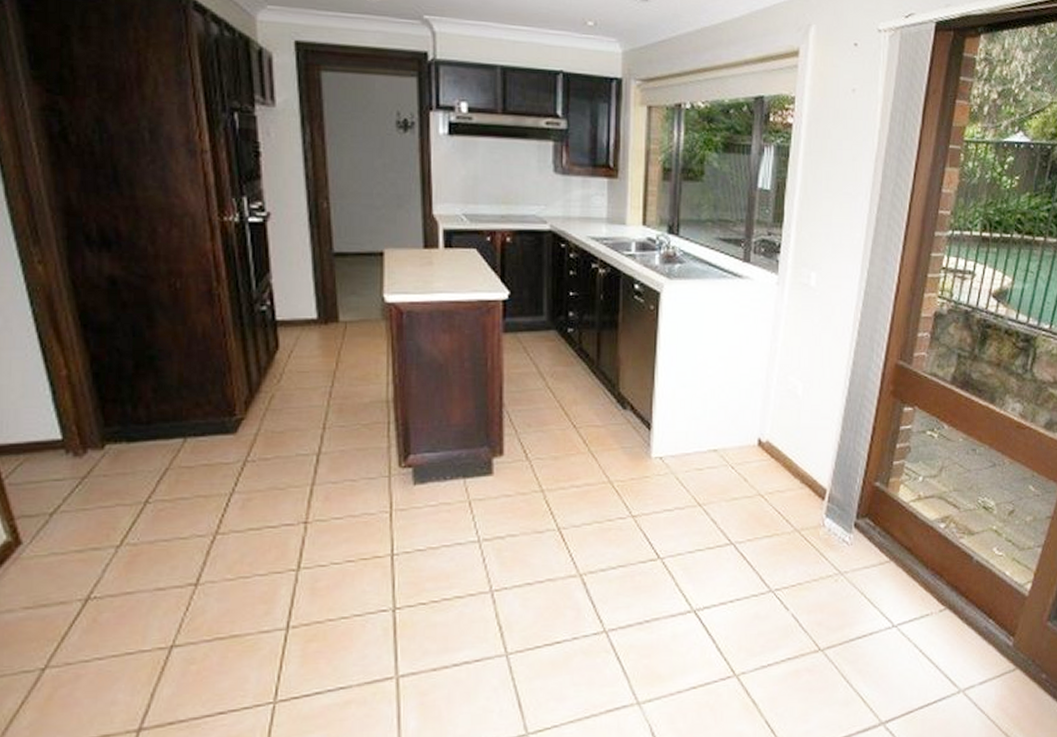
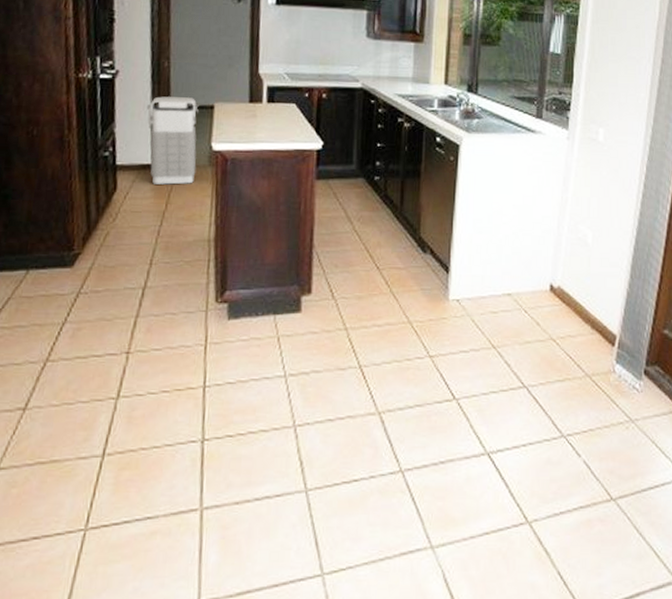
grenade: none [305,242,368,341] -> present [146,96,200,185]

